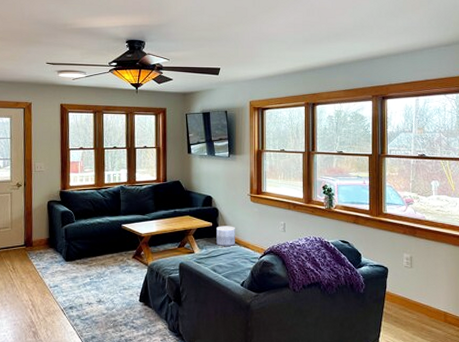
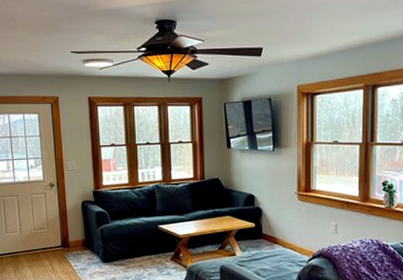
planter: present [216,226,235,246] -> none [260,227,280,248]

